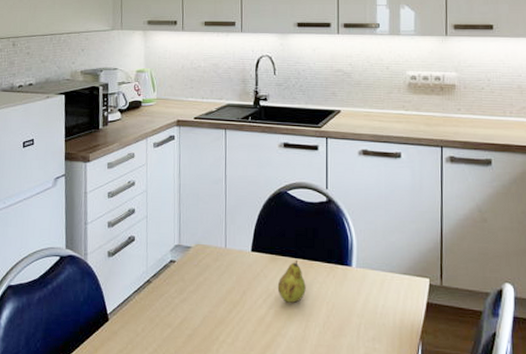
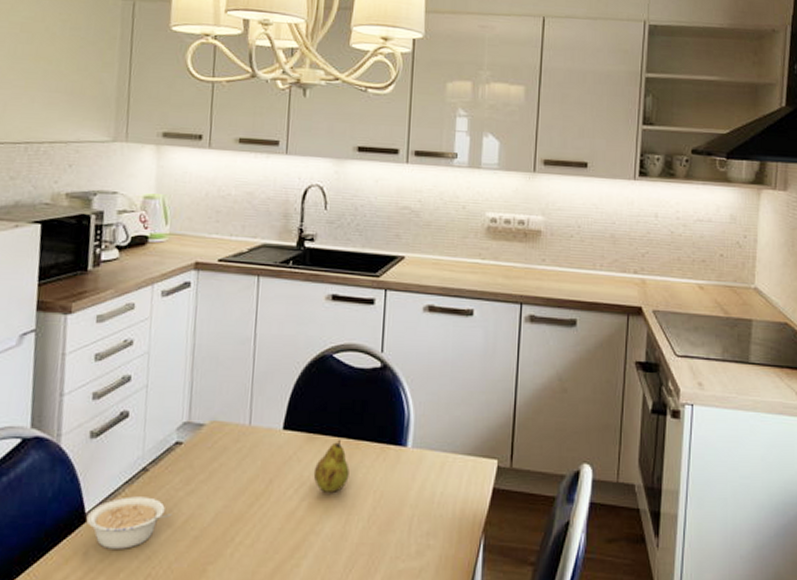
legume: none [108,302,171,343] -> present [86,496,172,549]

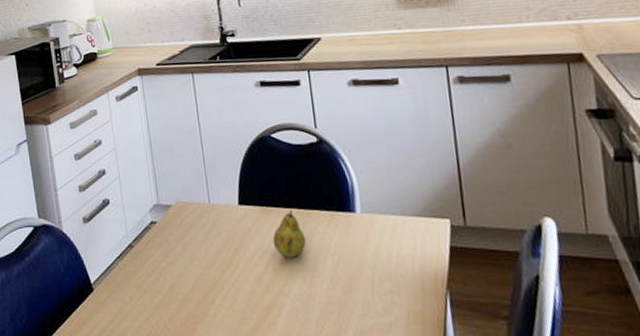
legume: present [86,496,172,549] -> none [93,269,160,312]

